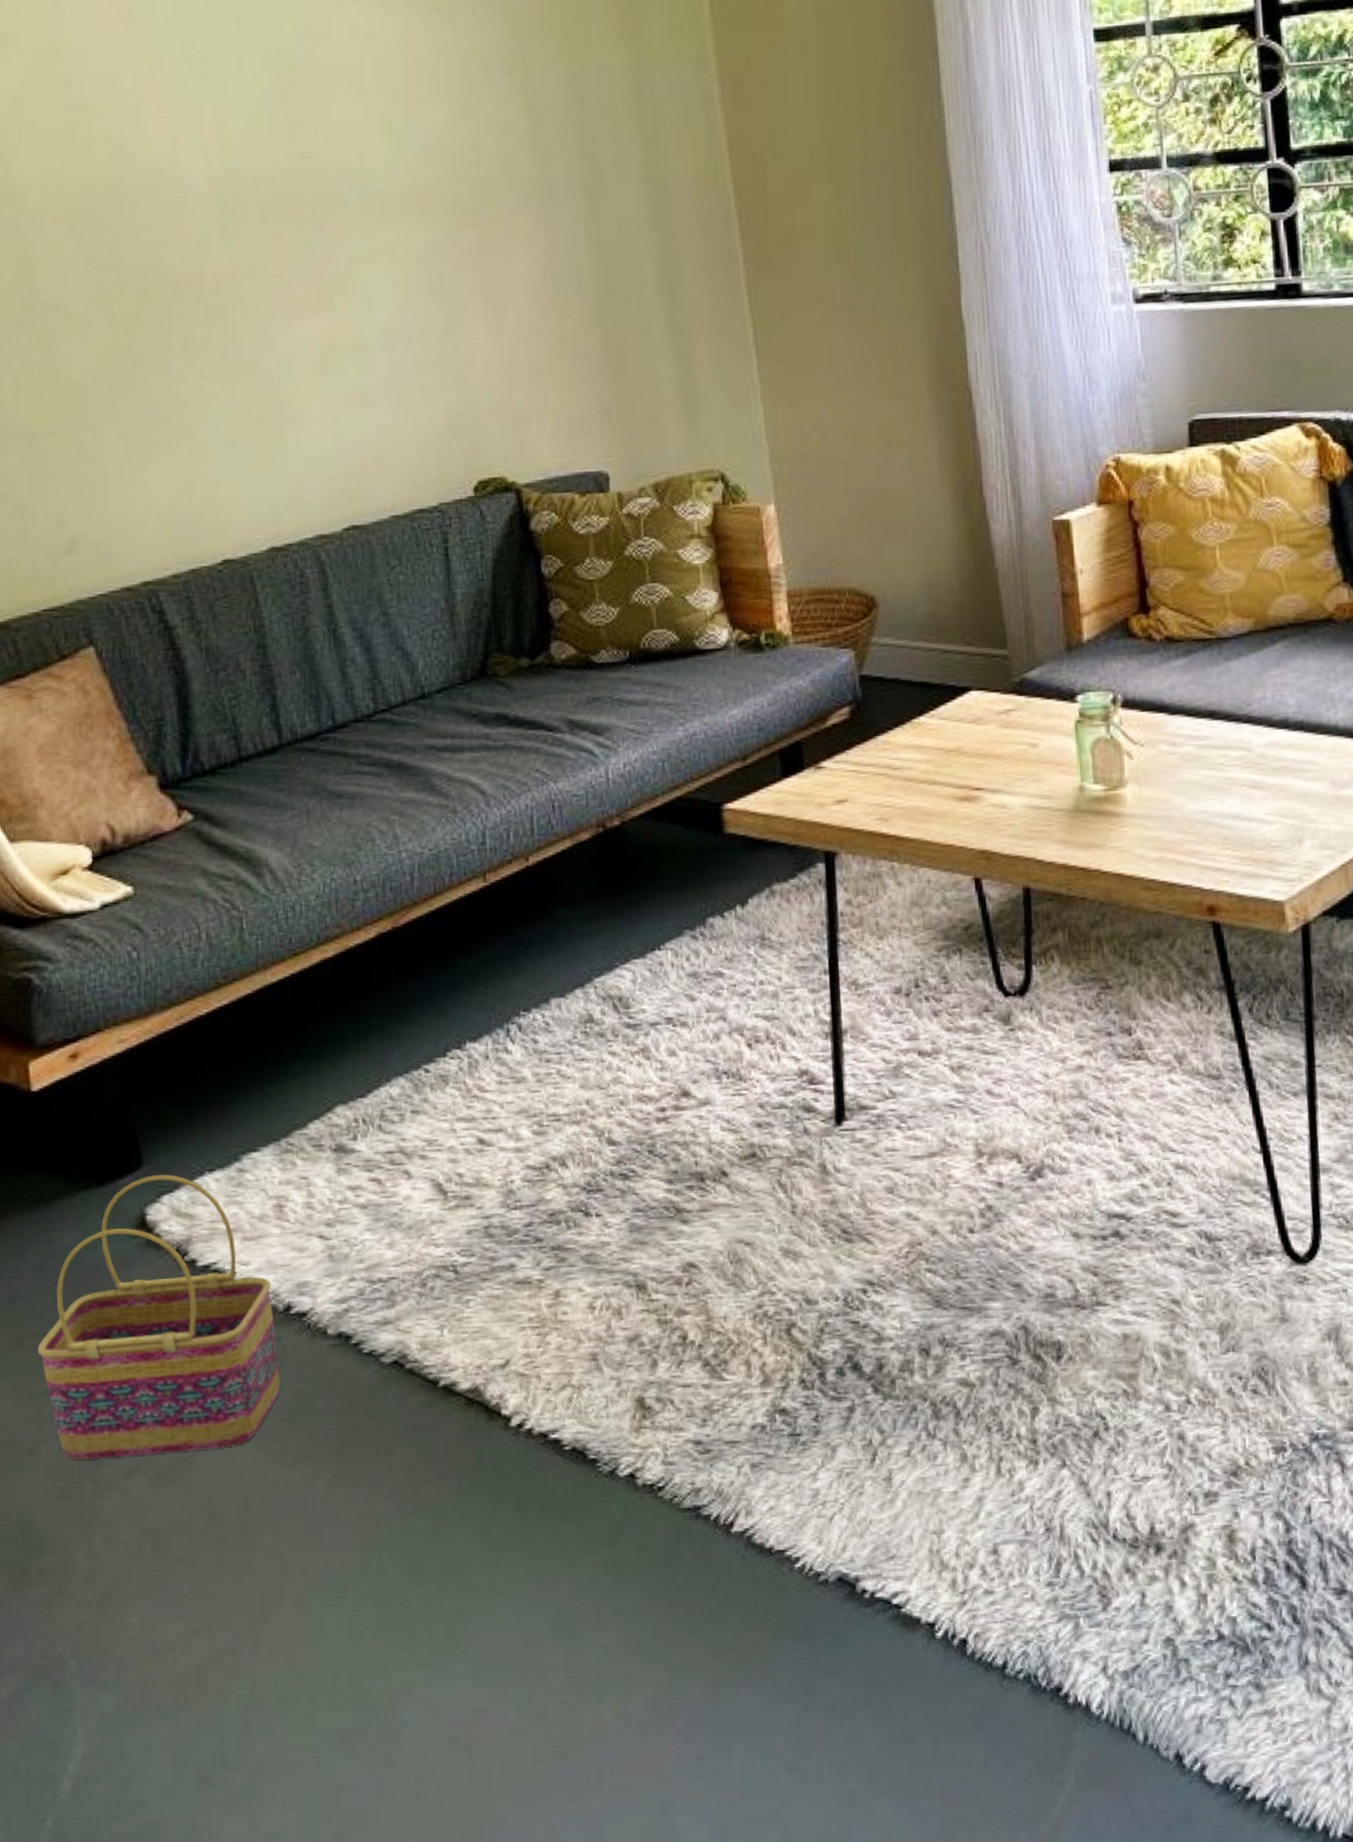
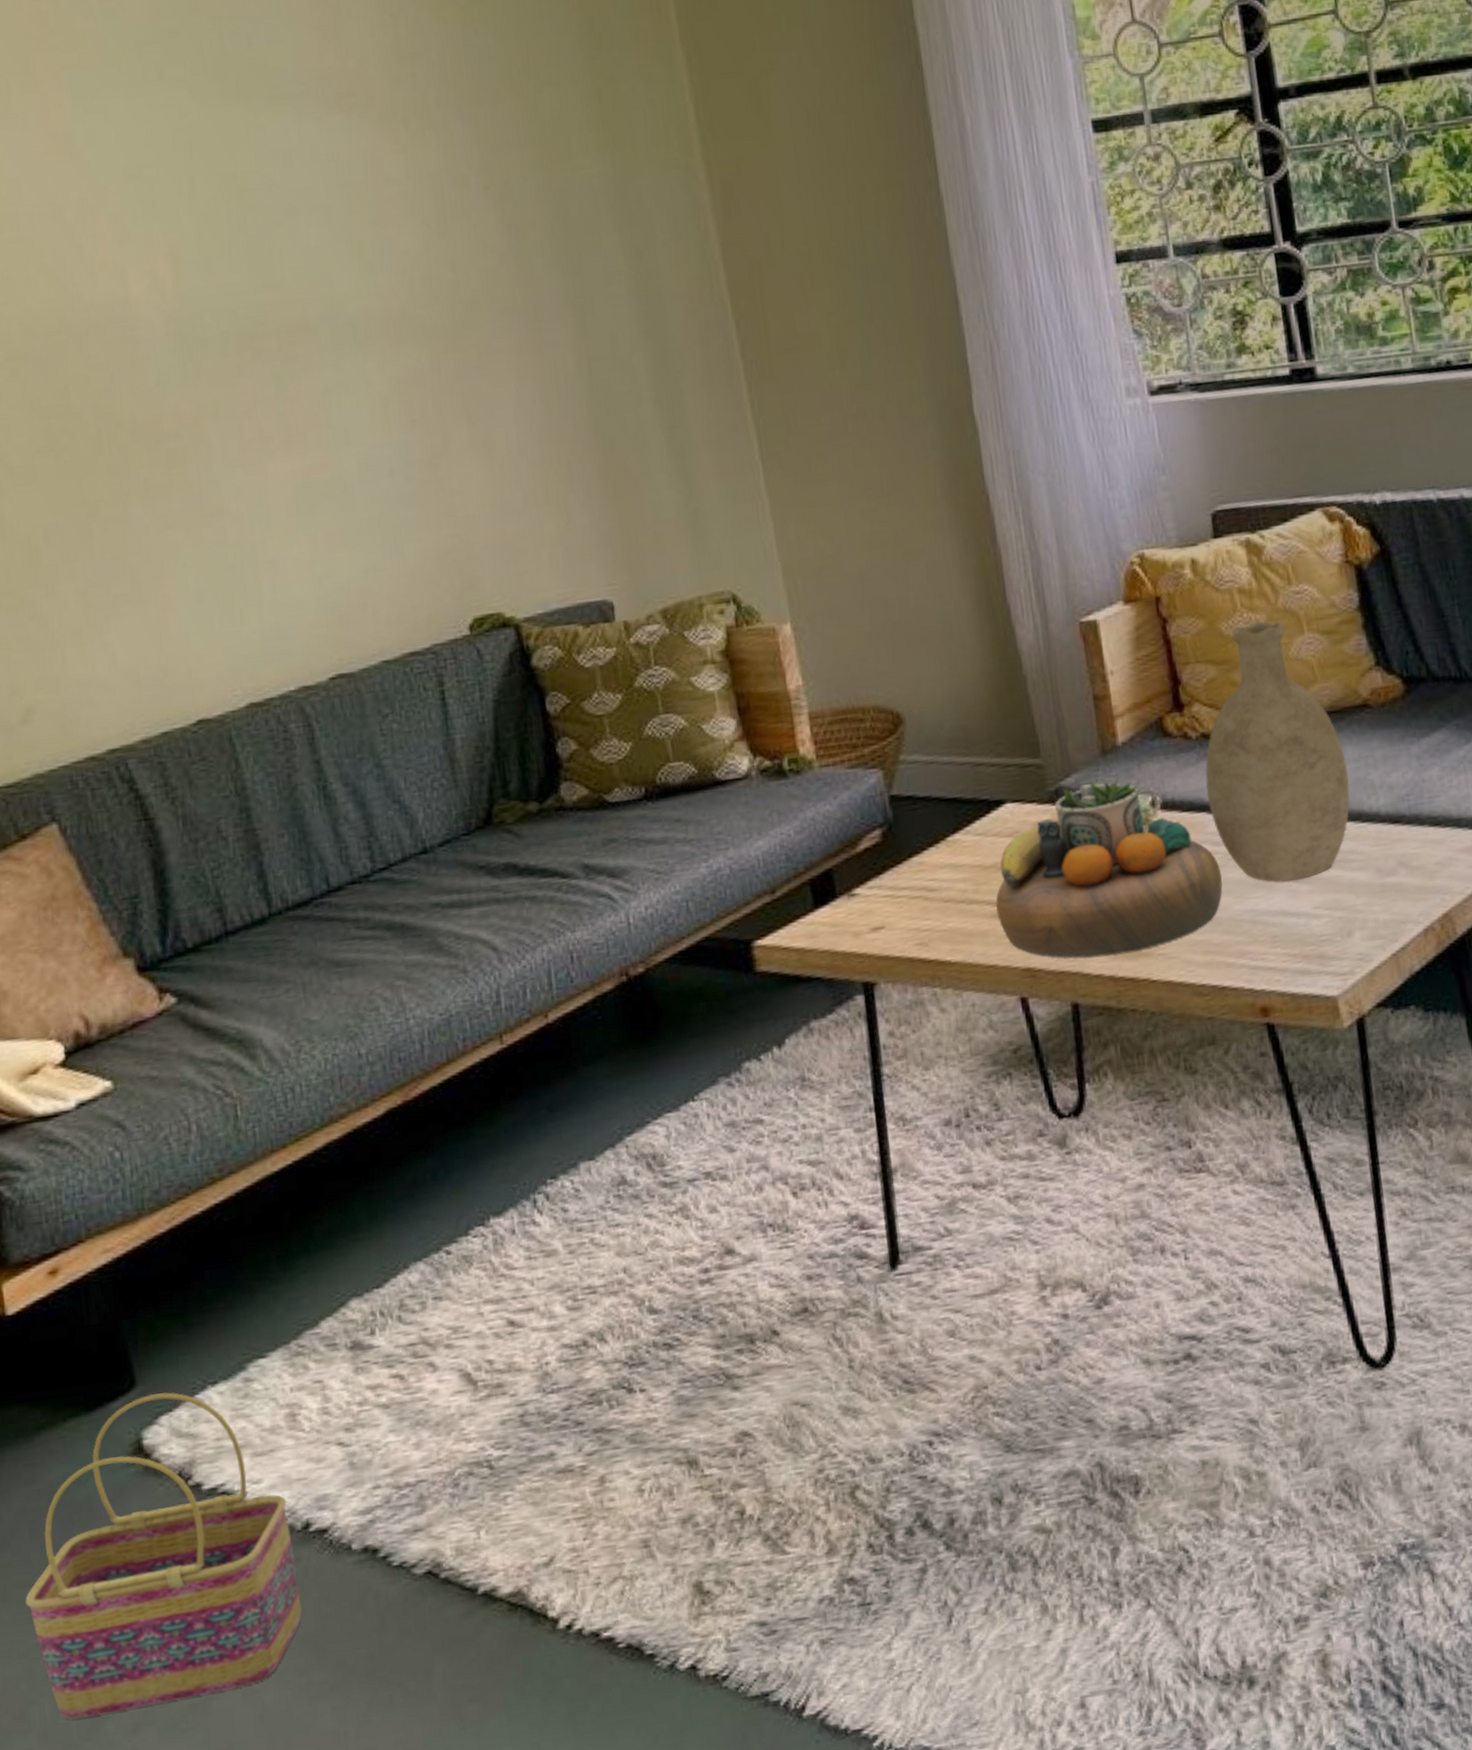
decorative bowl: none [956,673,1178,844] -> present [996,777,1223,958]
decorative vase: none [1166,531,1310,787] -> present [1205,621,1350,882]

